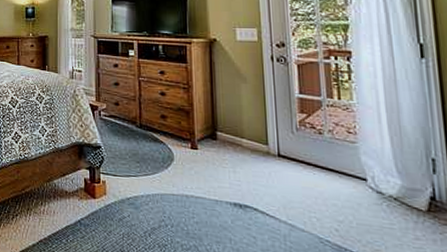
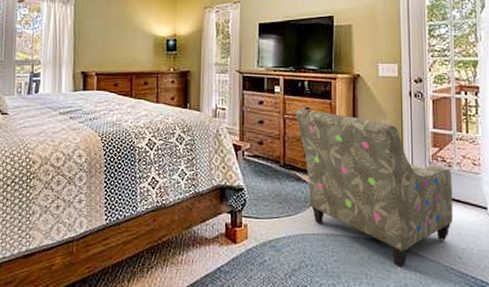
armchair: none [151,71,327,236] -> present [296,108,453,268]

